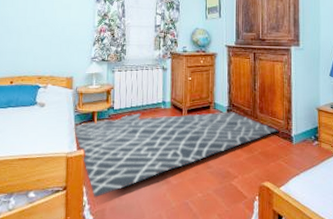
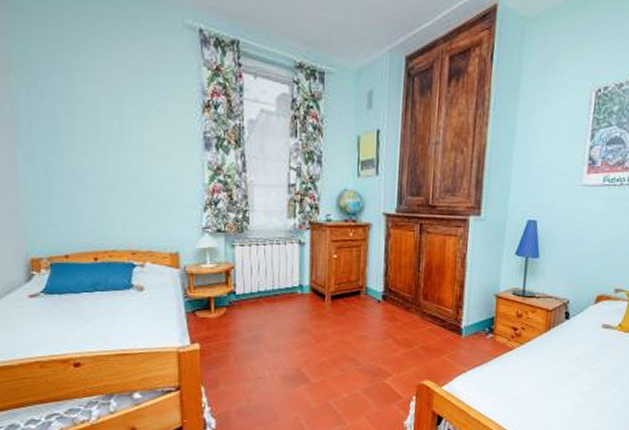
rug: present [73,112,279,198] -> none [184,298,446,399]

